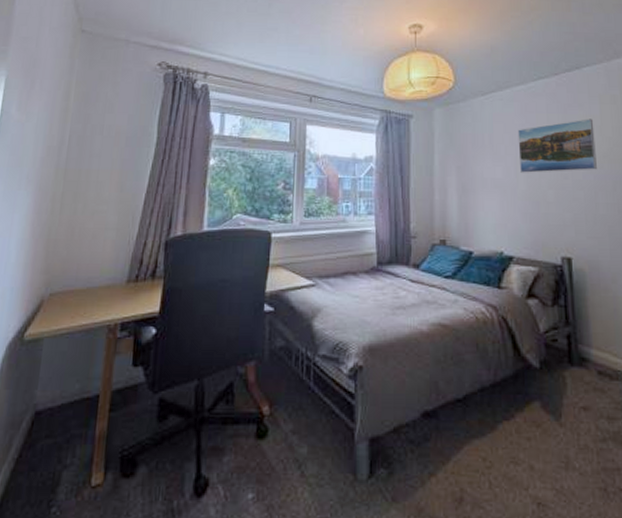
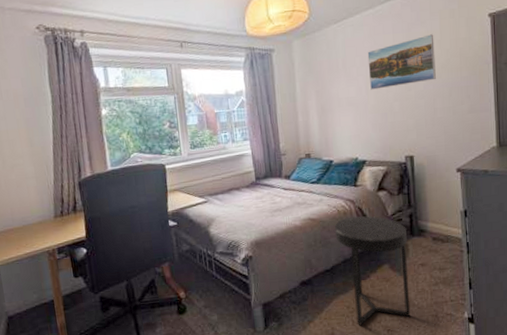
side table: none [470,328,570,492] -> present [334,216,411,326]

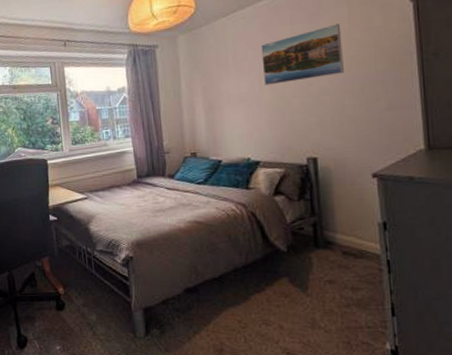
side table: present [334,216,411,326] -> none [223,221,316,345]

